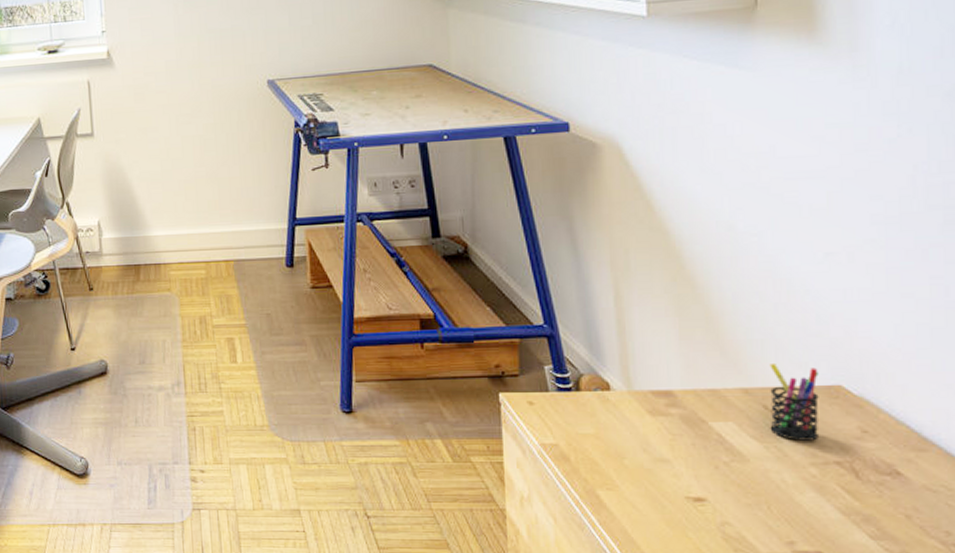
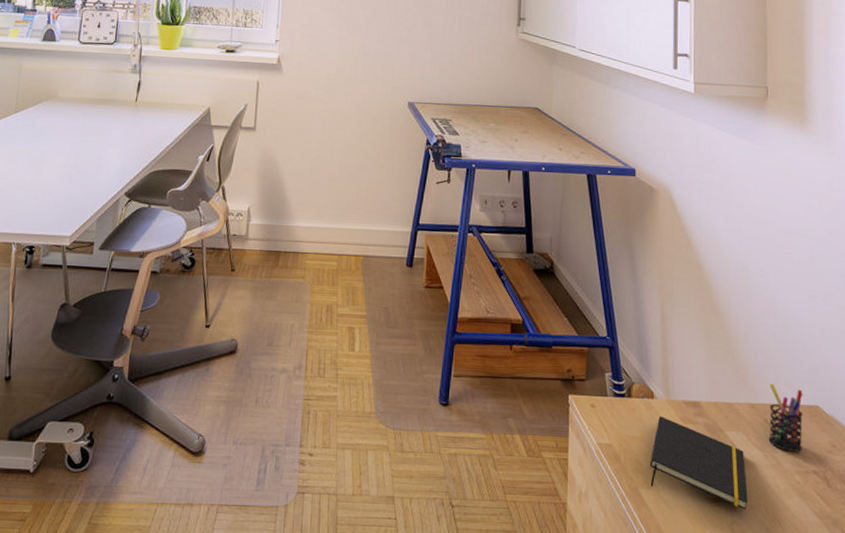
notepad: none [608,410,743,509] -> present [649,416,748,510]

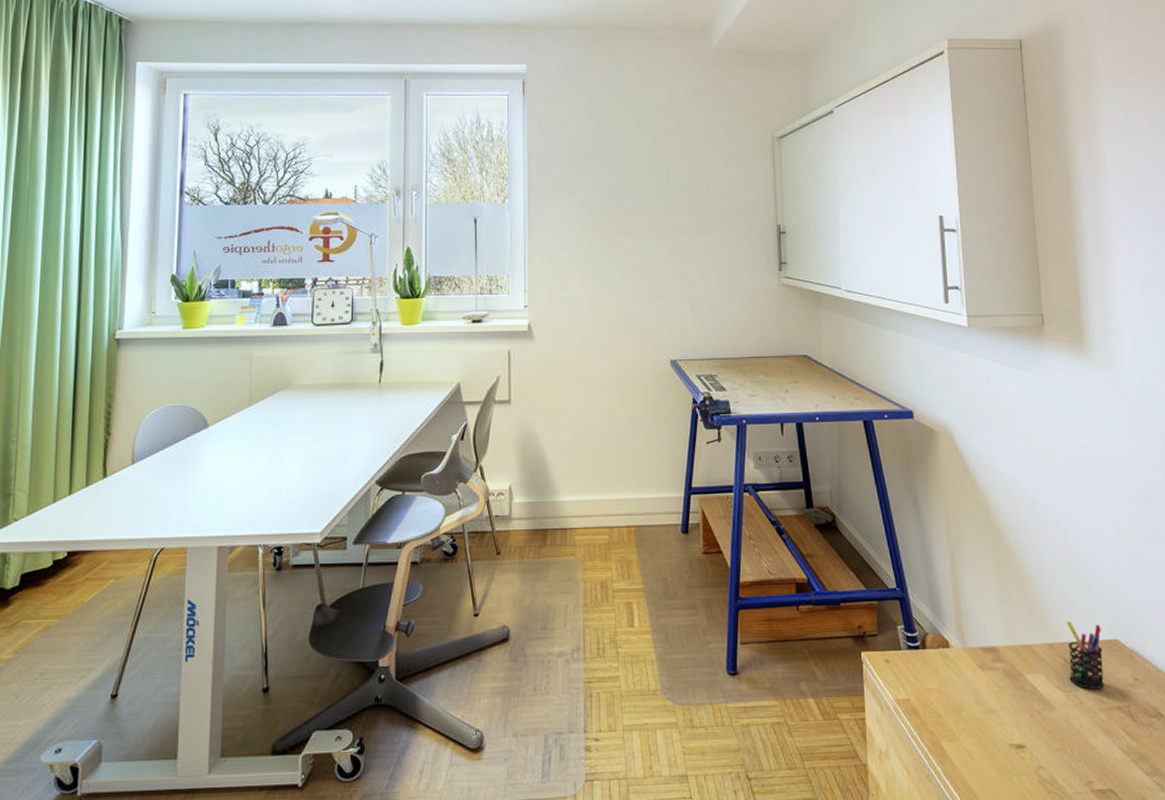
notepad: present [649,416,748,510] -> none [949,665,1053,754]

